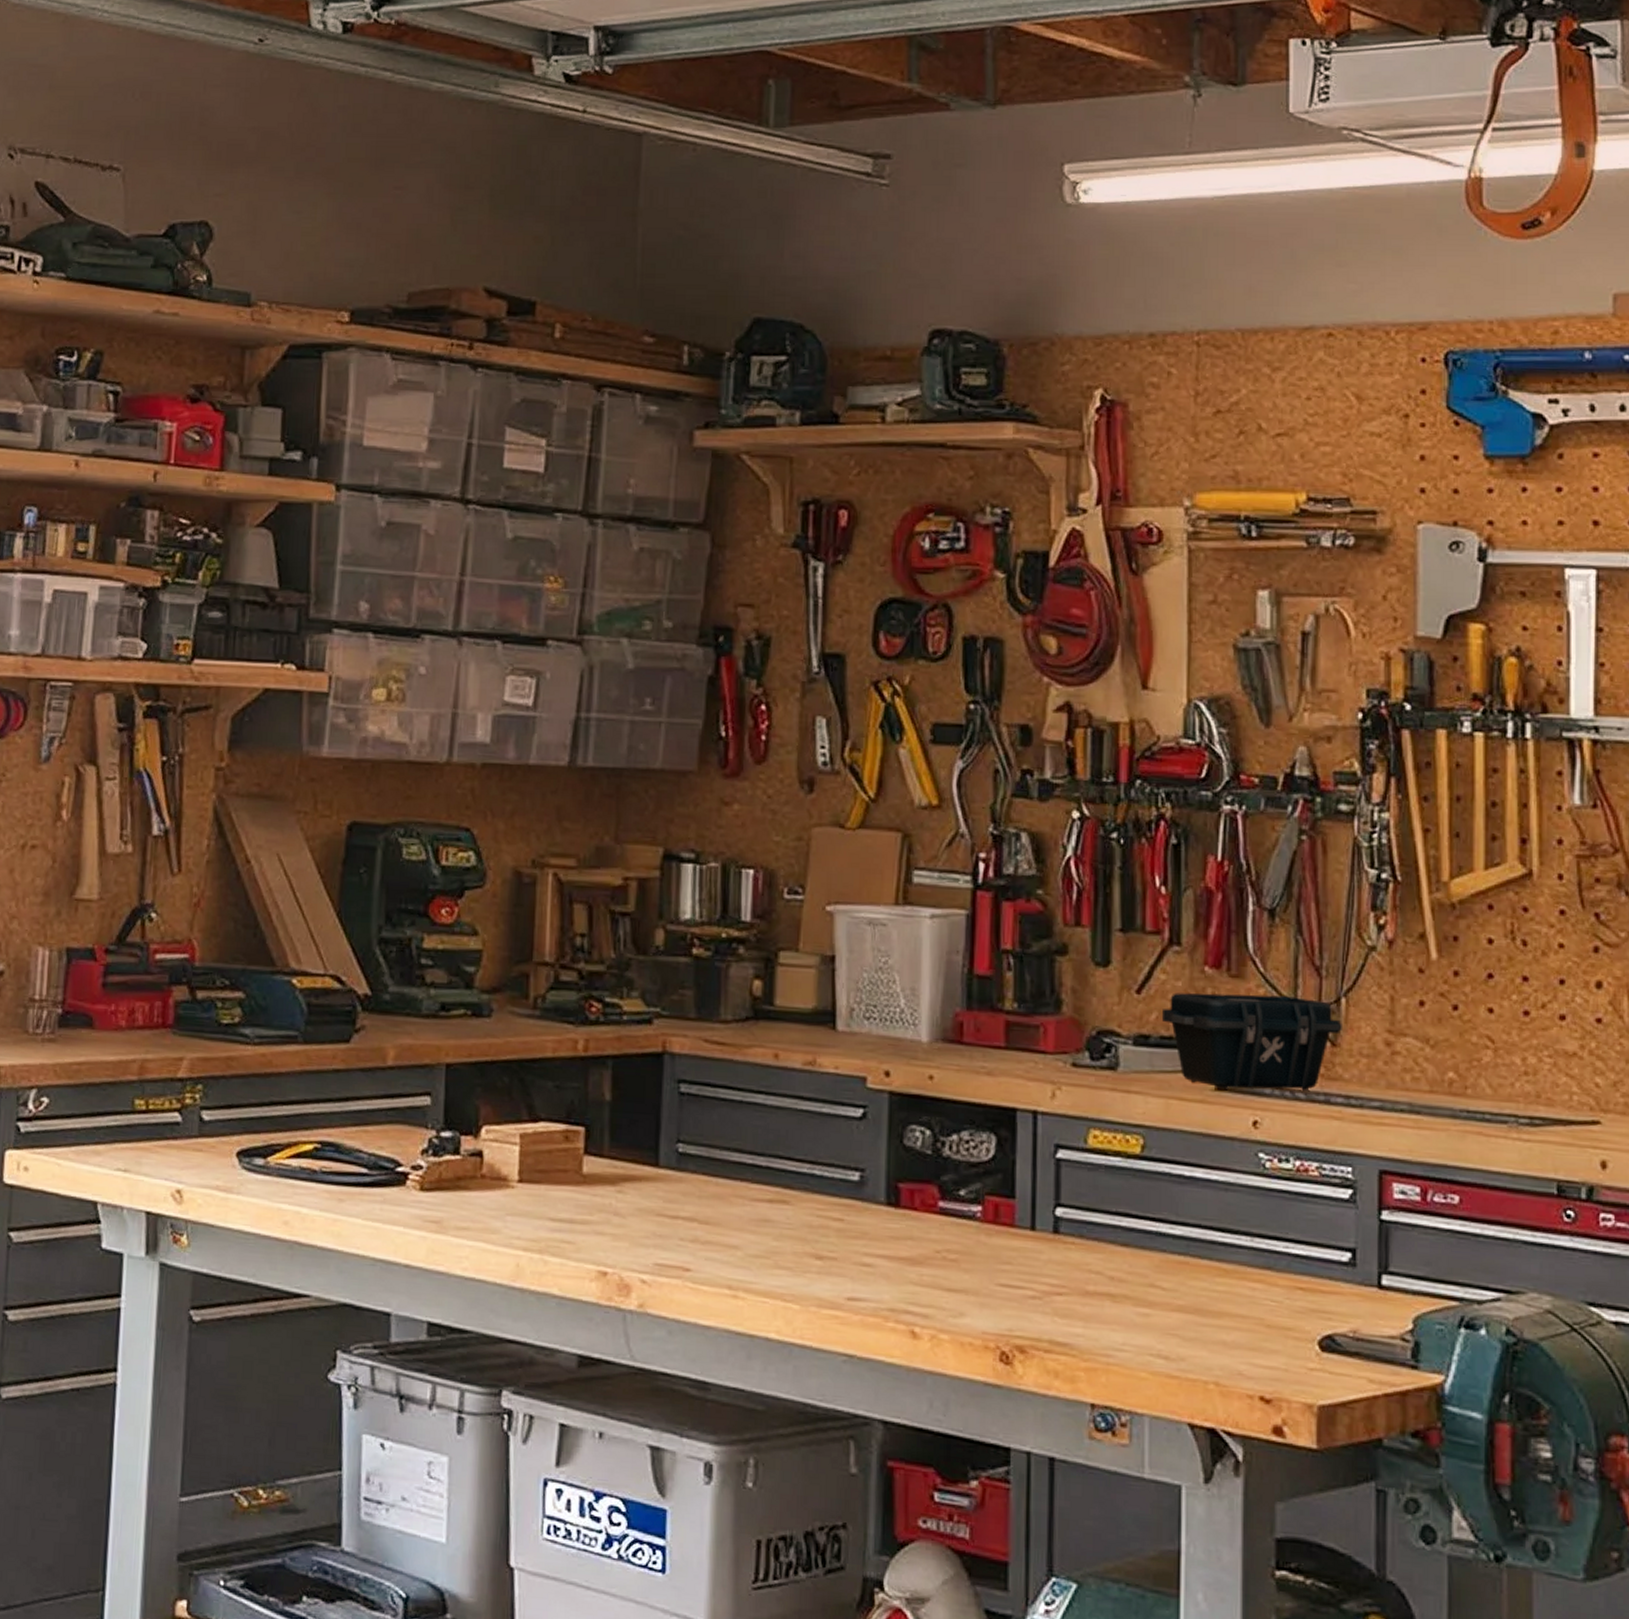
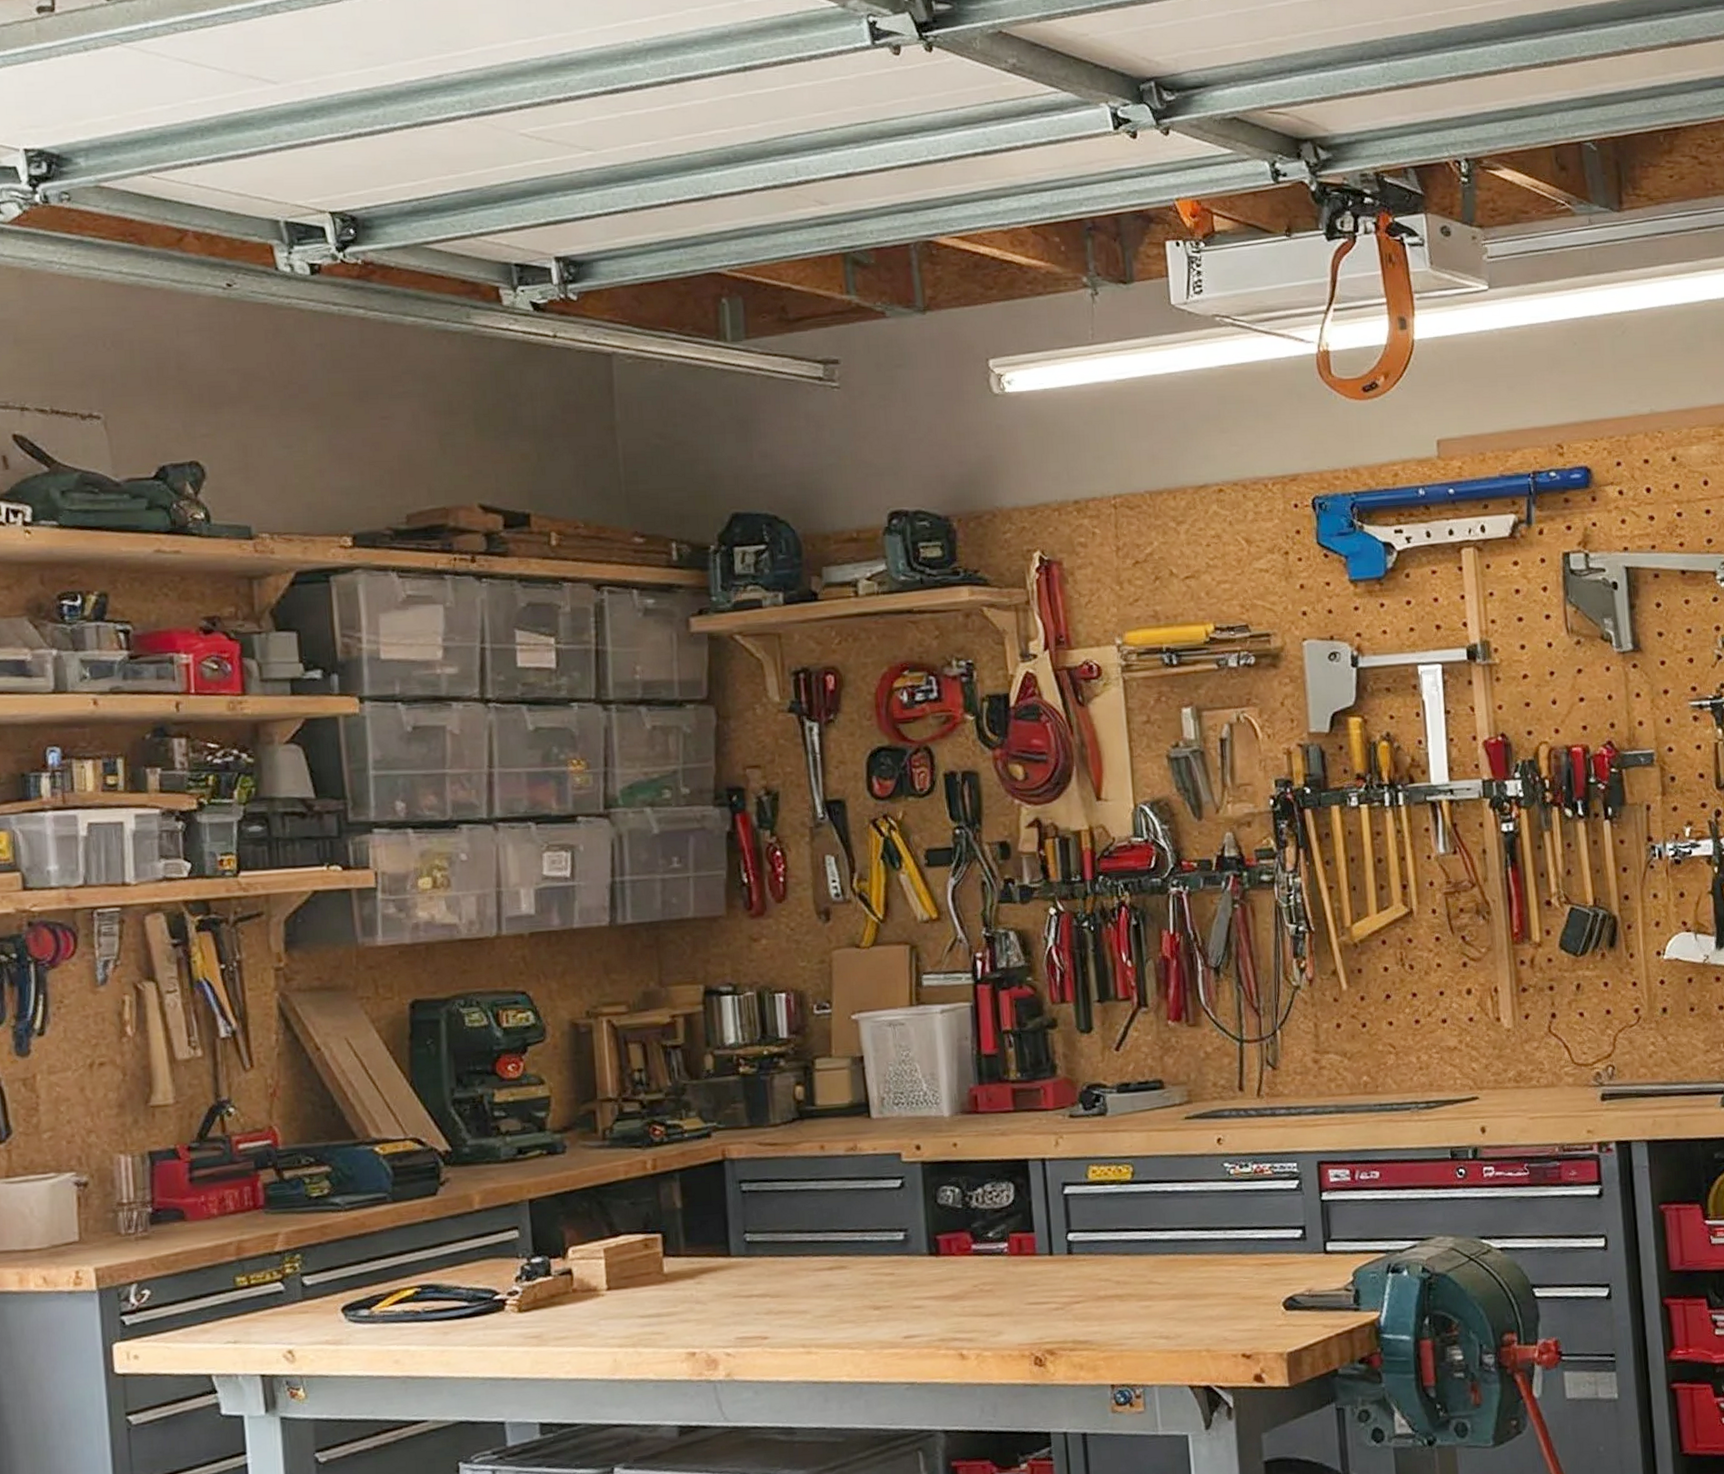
toolbox: present [1161,992,1342,1091] -> none [1137,1035,1280,1118]

